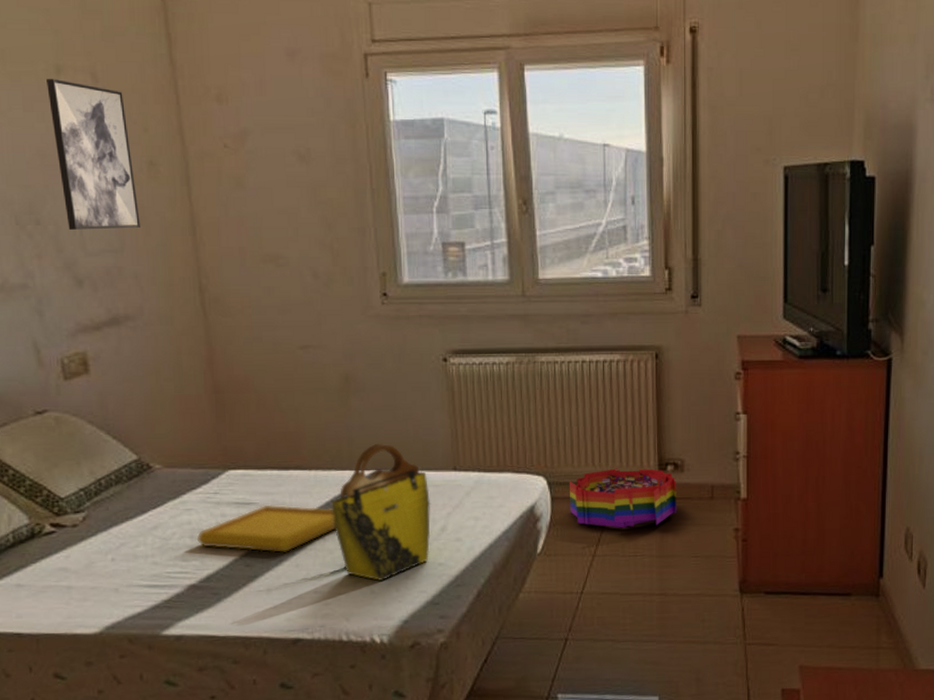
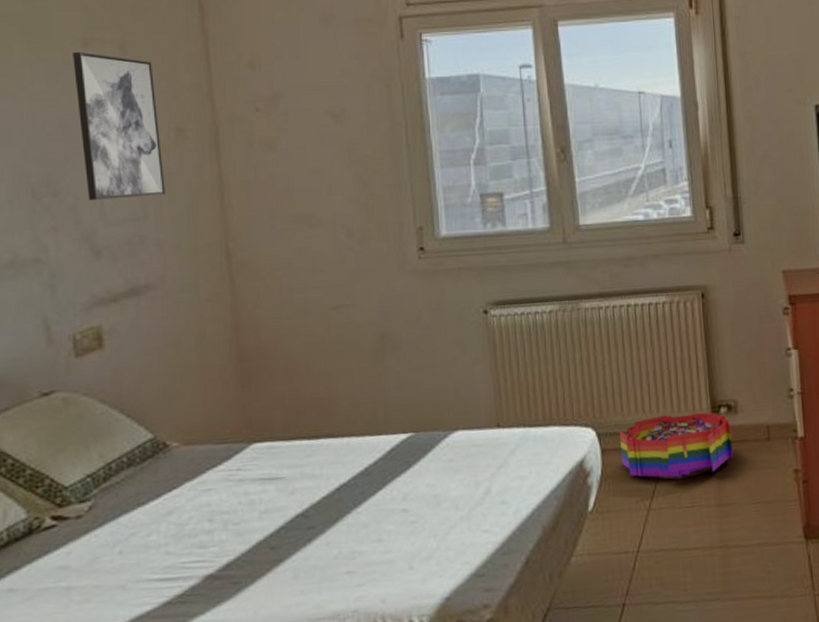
serving tray: present [196,504,335,553] -> none [216,477,369,532]
tote bag: present [331,444,431,581] -> none [366,404,474,555]

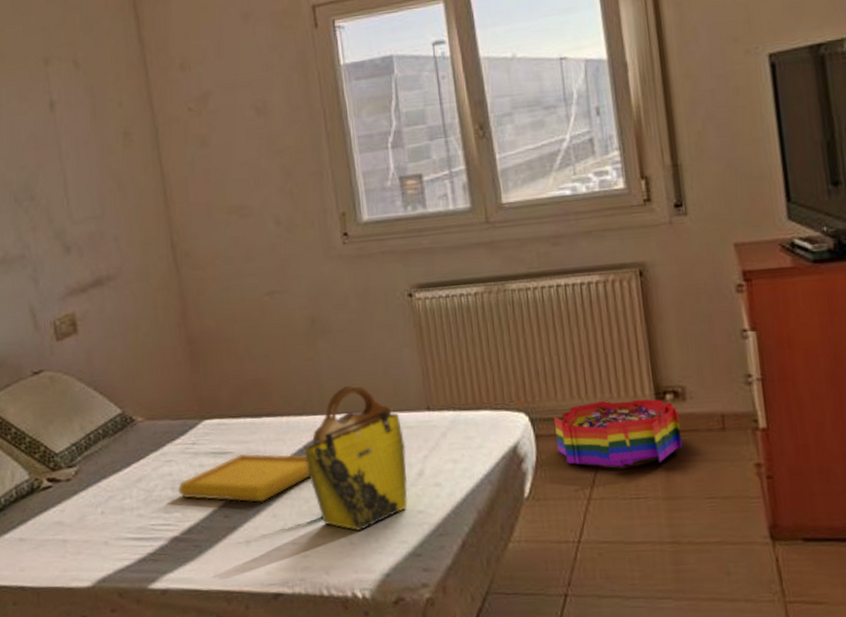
wall art: present [73,51,165,200] -> none [37,69,118,202]
serving tray: none [216,477,369,532] -> present [177,453,310,503]
tote bag: none [366,404,474,555] -> present [305,386,408,531]

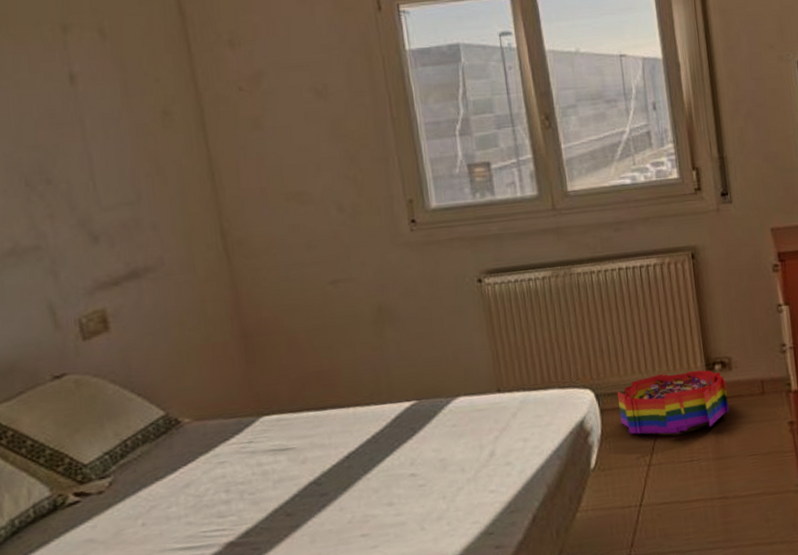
serving tray: present [177,453,310,503] -> none [232,444,378,501]
tote bag: present [305,386,408,531] -> none [373,372,479,516]

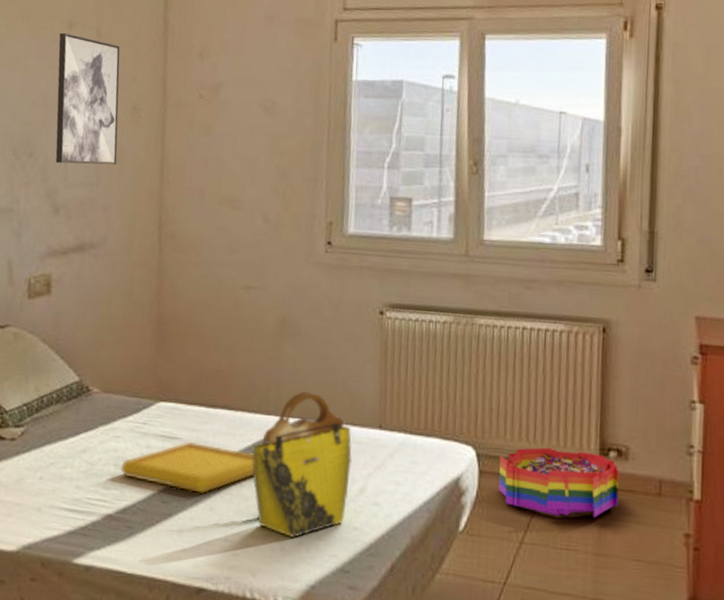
wall art: none [52,37,156,186] -> present [55,32,120,166]
serving tray: none [232,444,378,501] -> present [120,441,255,493]
tote bag: none [373,372,479,516] -> present [252,392,352,538]

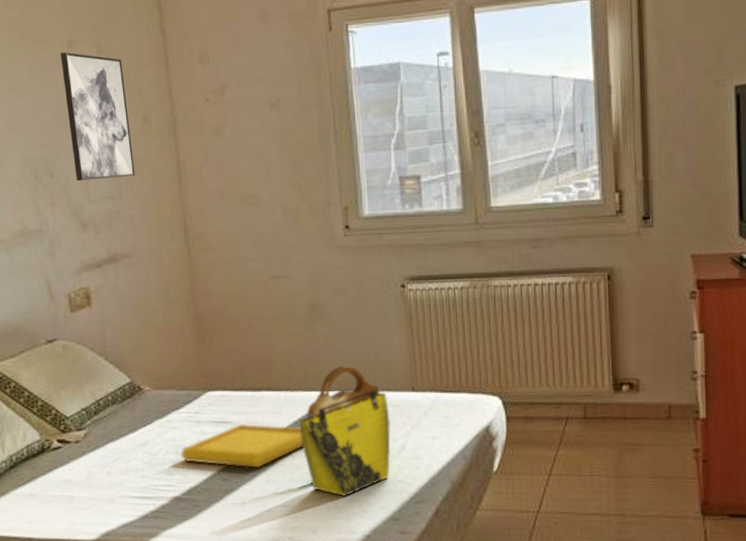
storage bin: present [498,447,619,517] -> none [523,388,633,448]

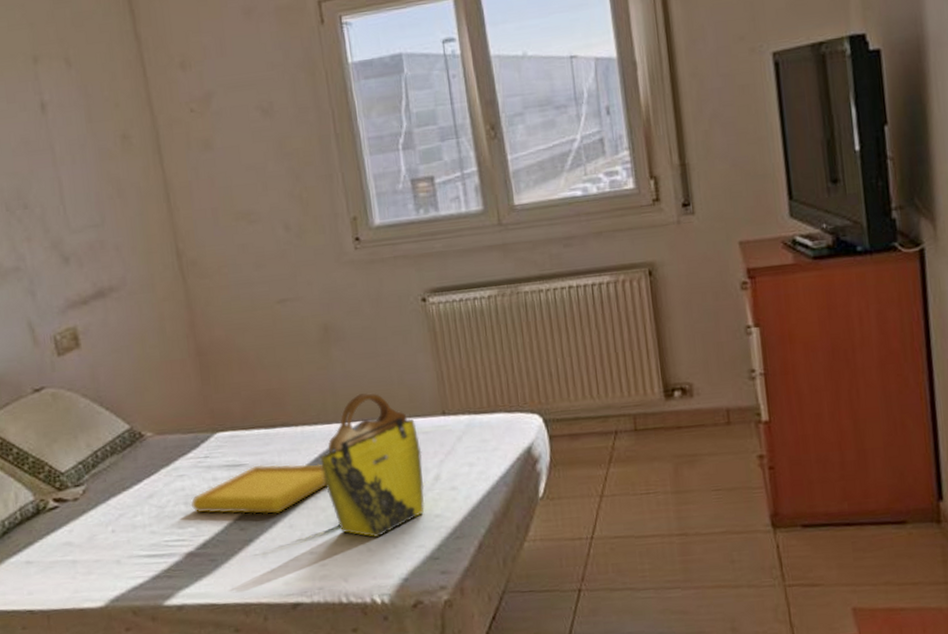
wall art: present [61,51,135,181] -> none [26,68,118,210]

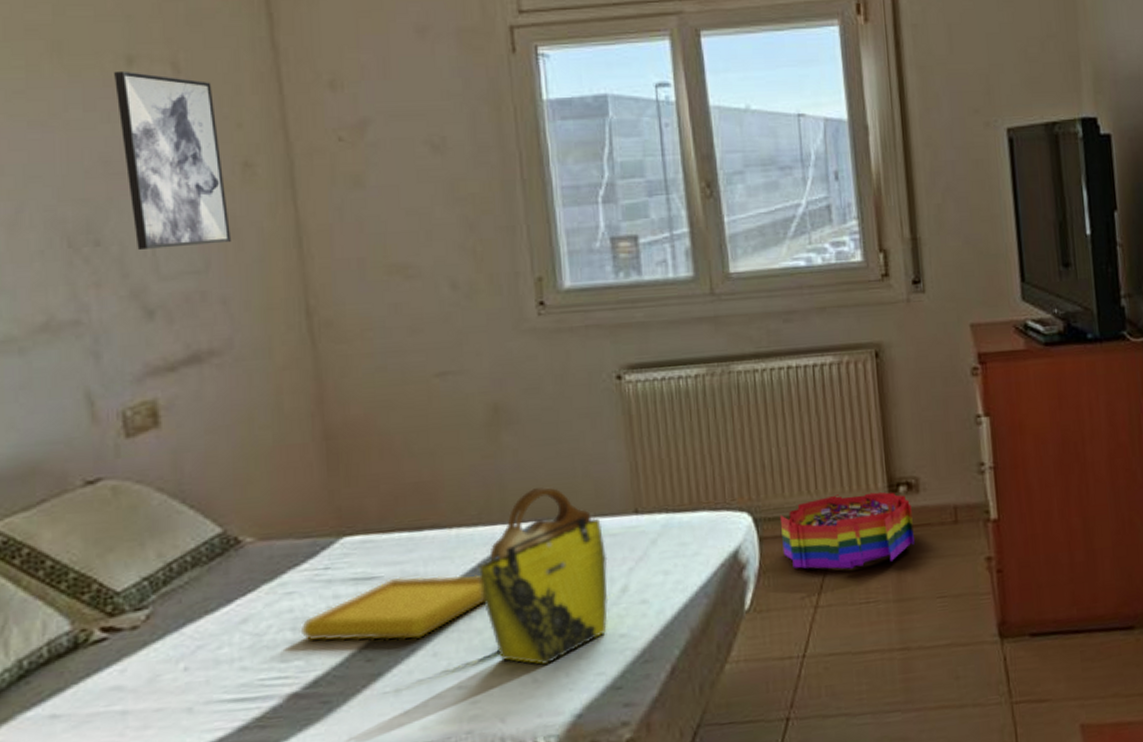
wall art: none [26,68,118,210] -> present [114,70,231,250]
storage bin: none [566,396,690,464] -> present [779,491,915,569]

